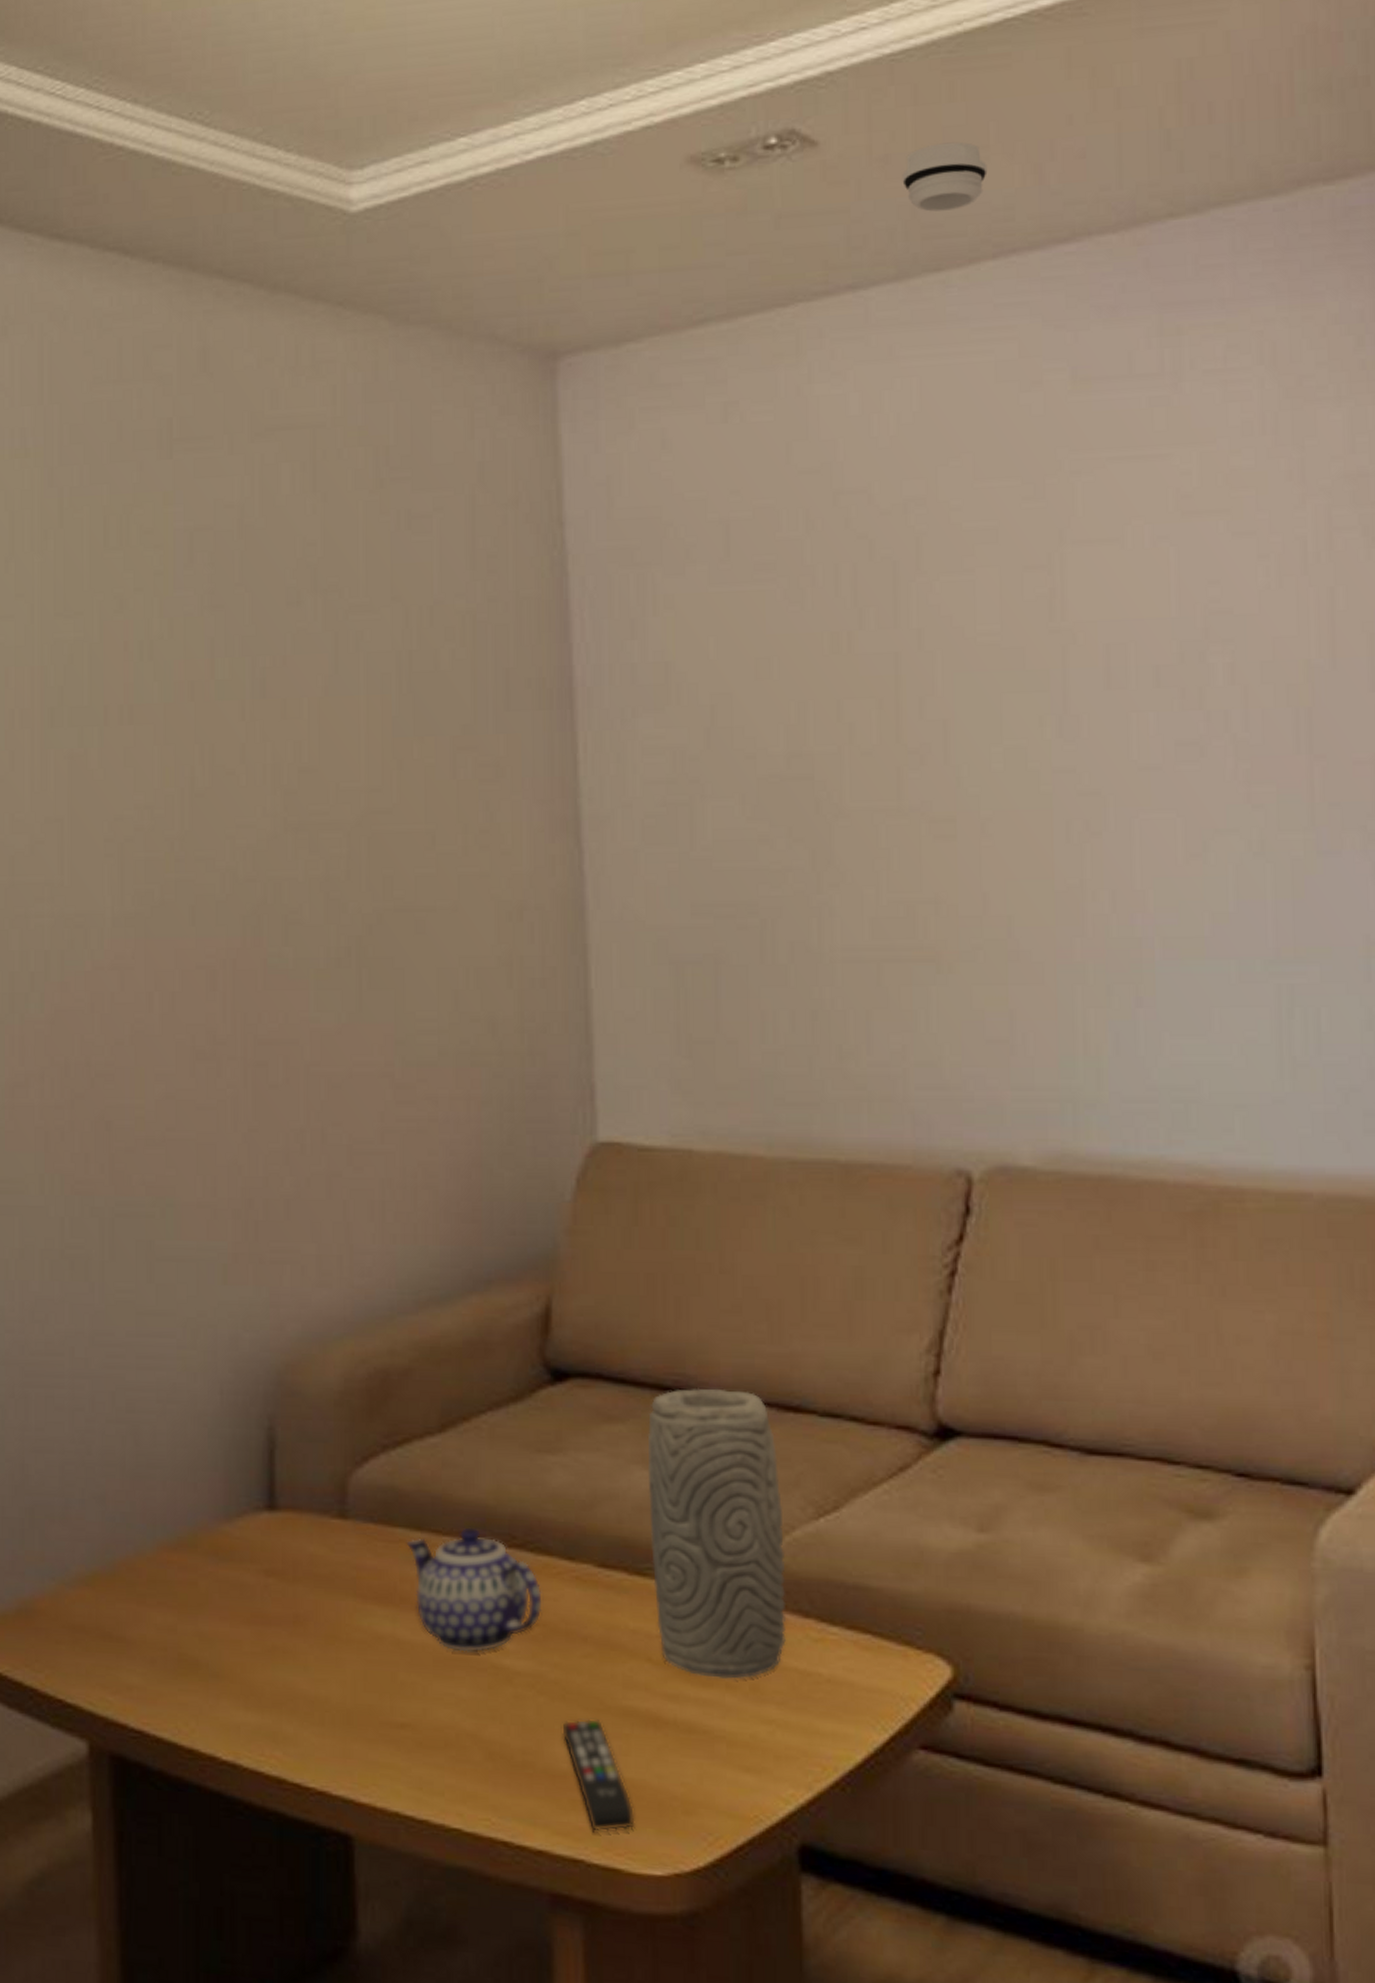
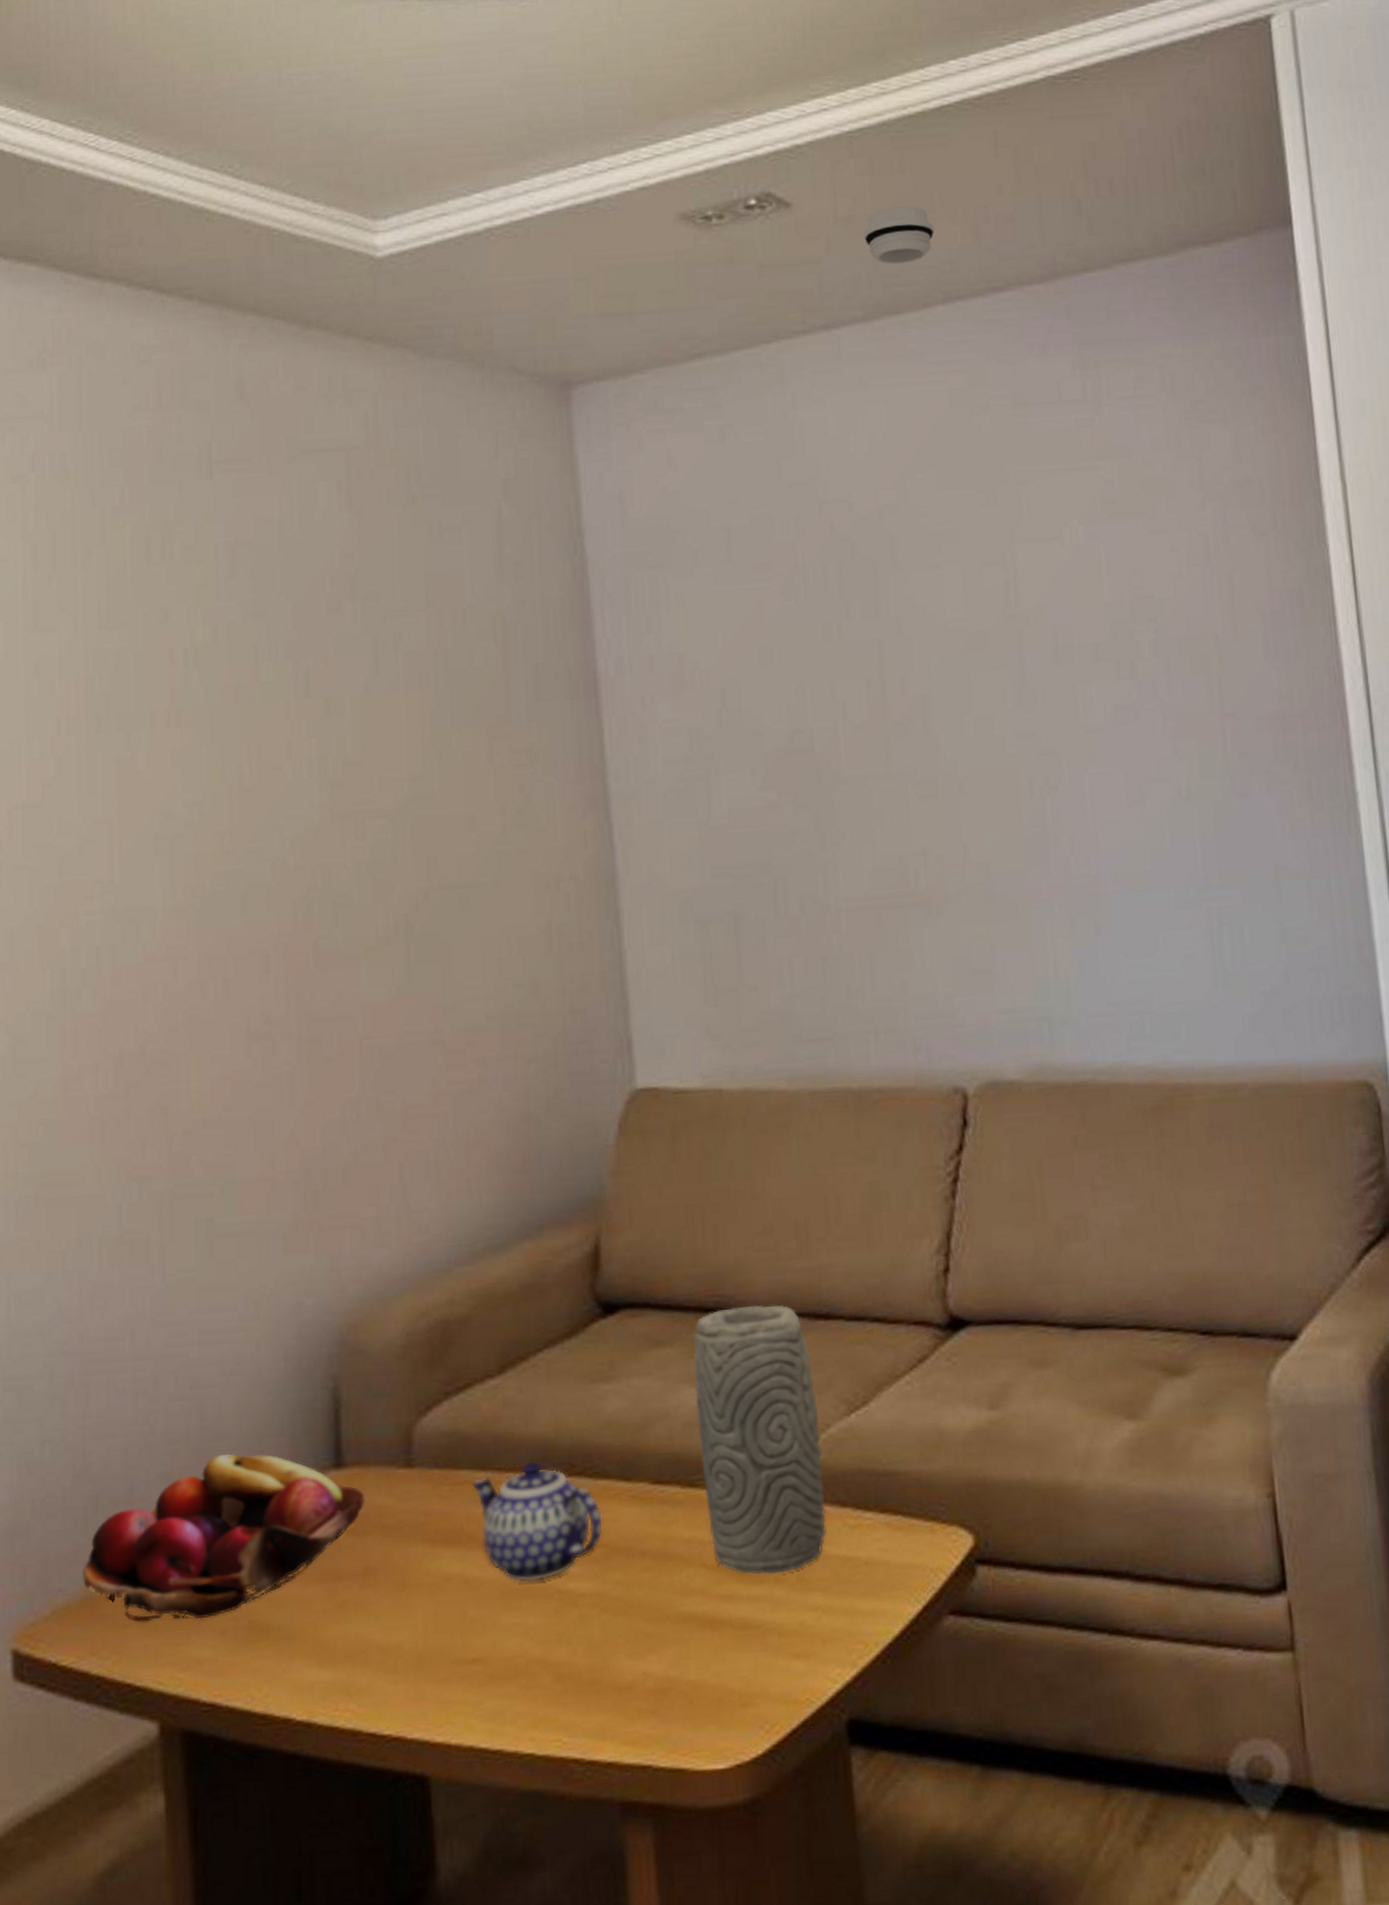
fruit basket: none [17,1482,297,1645] -> present [81,1453,365,1622]
remote control: present [560,1718,635,1832] -> none [624,1627,698,1736]

